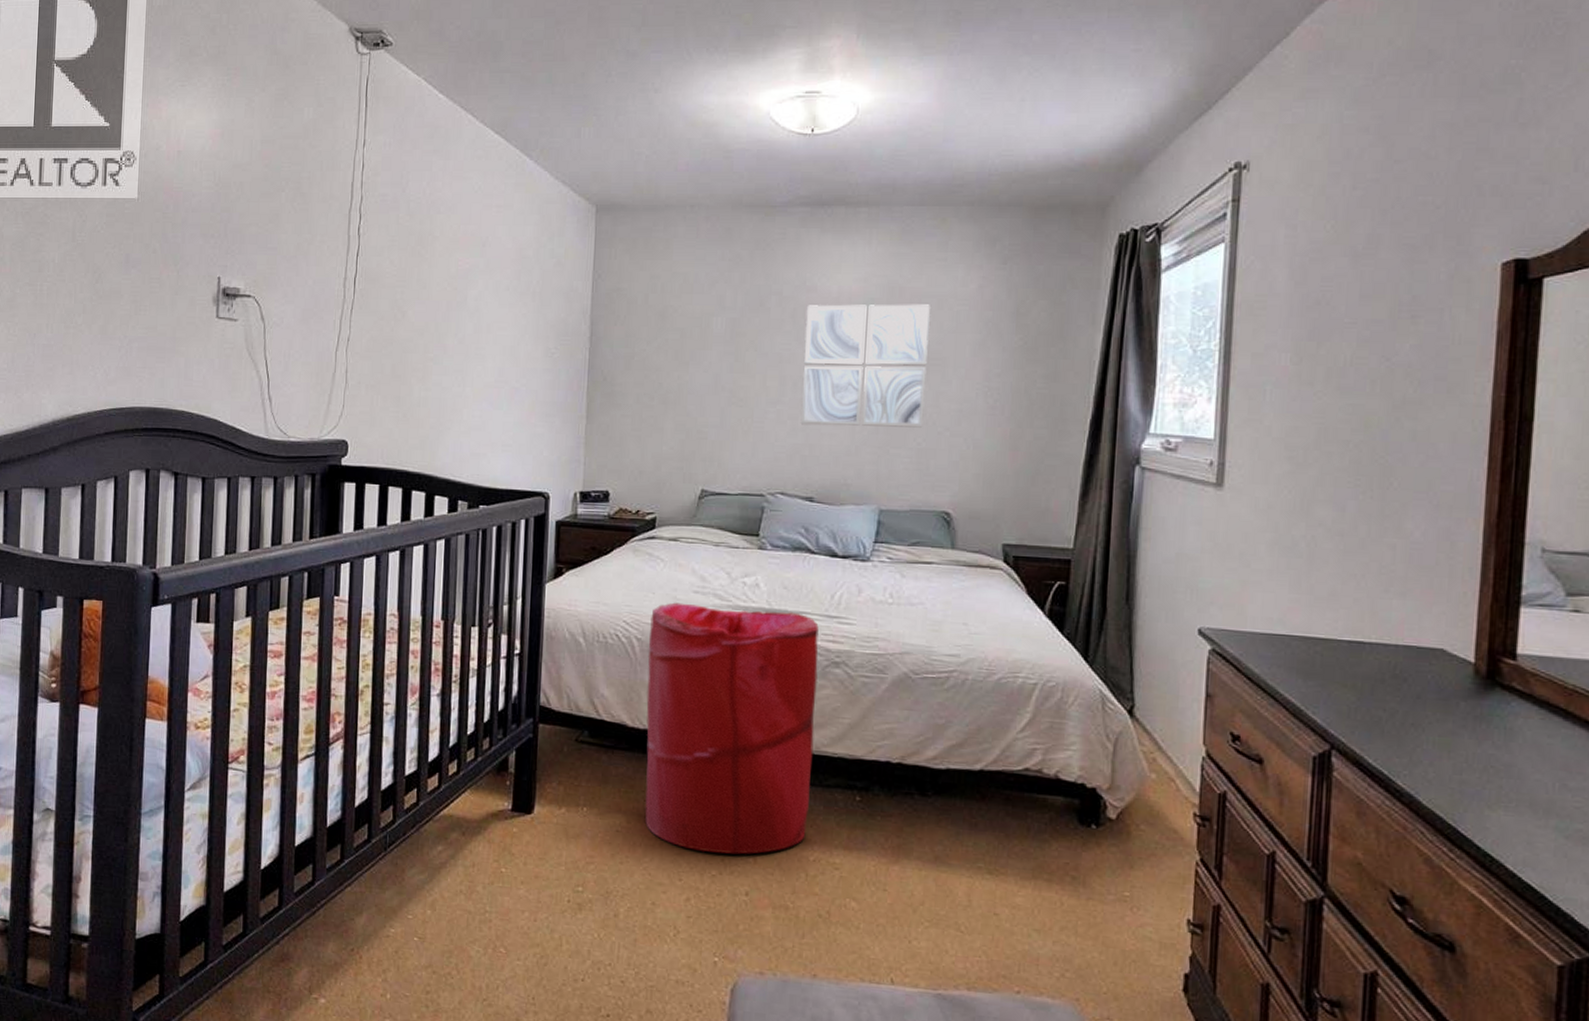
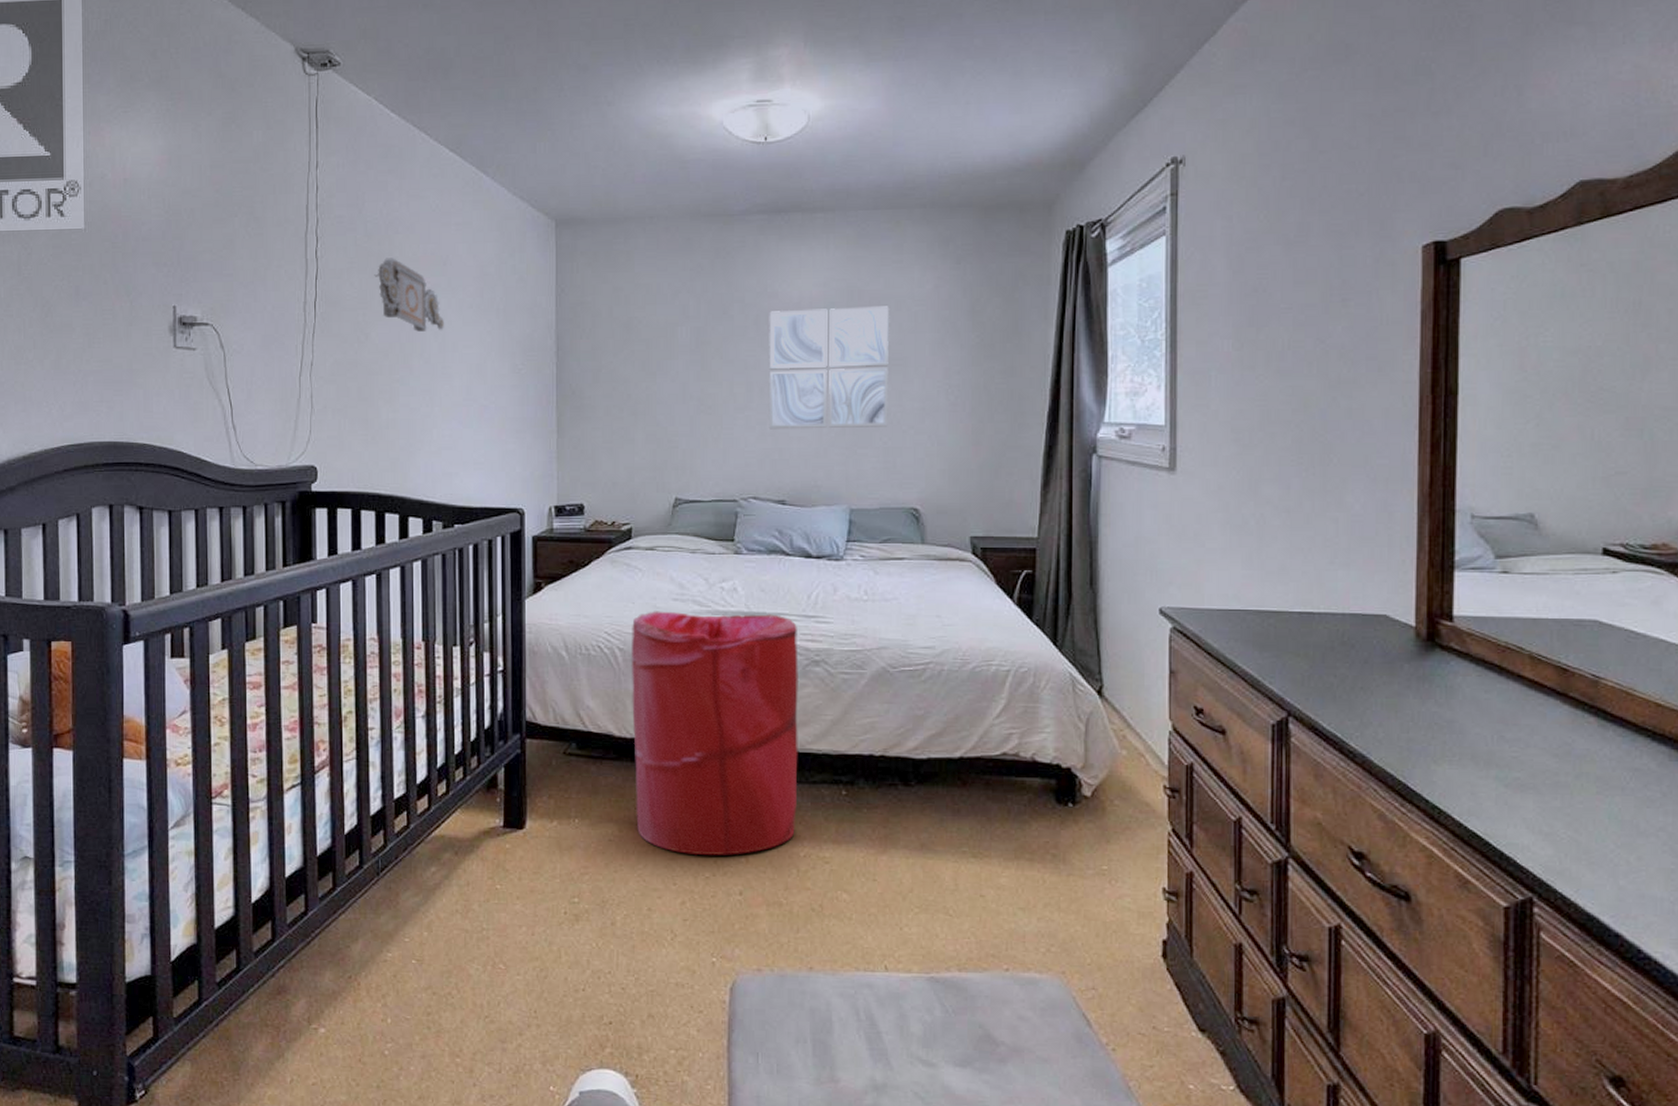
wall decoration: none [414,237,481,312] -> present [374,258,445,332]

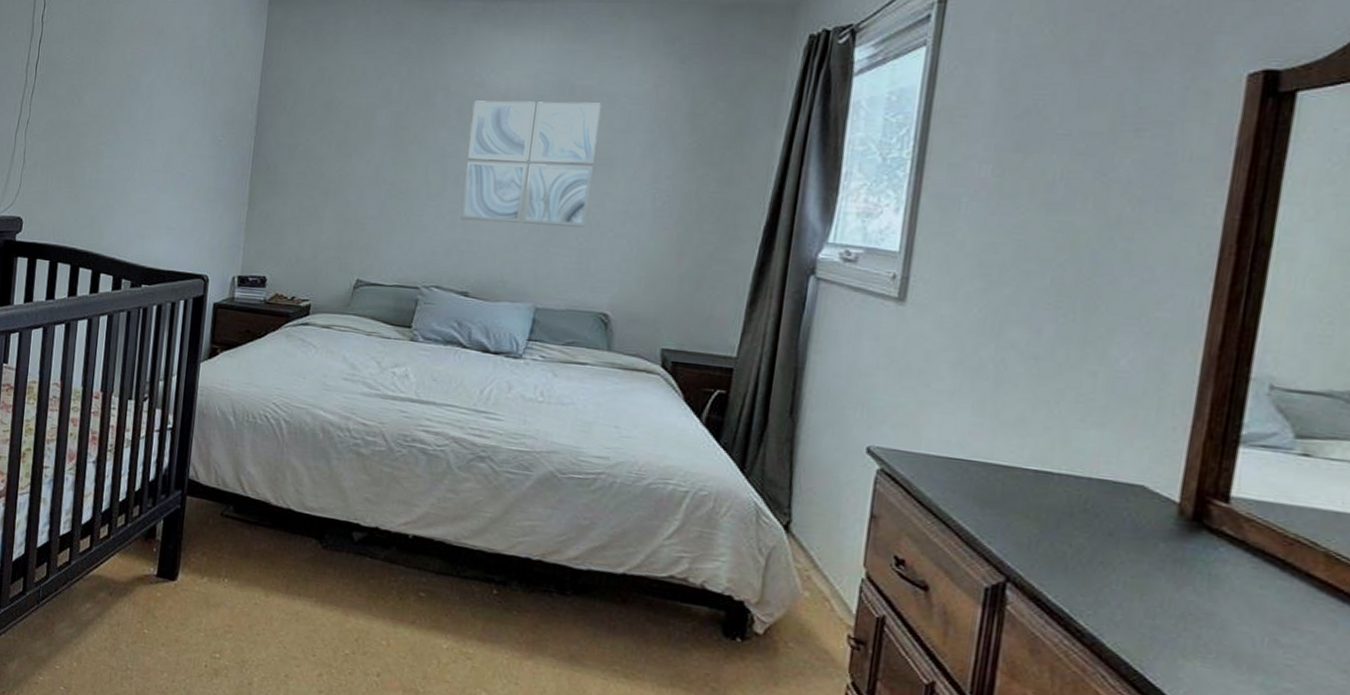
wall decoration: present [374,258,445,332] -> none [92,26,154,98]
laundry hamper: present [631,611,798,855] -> none [283,388,466,638]

